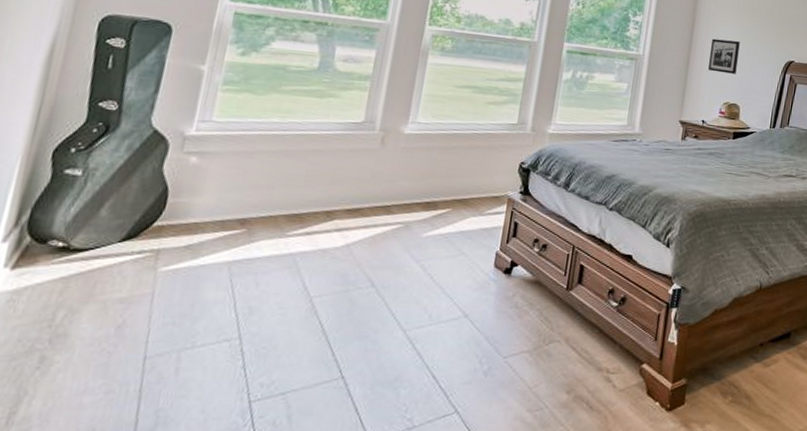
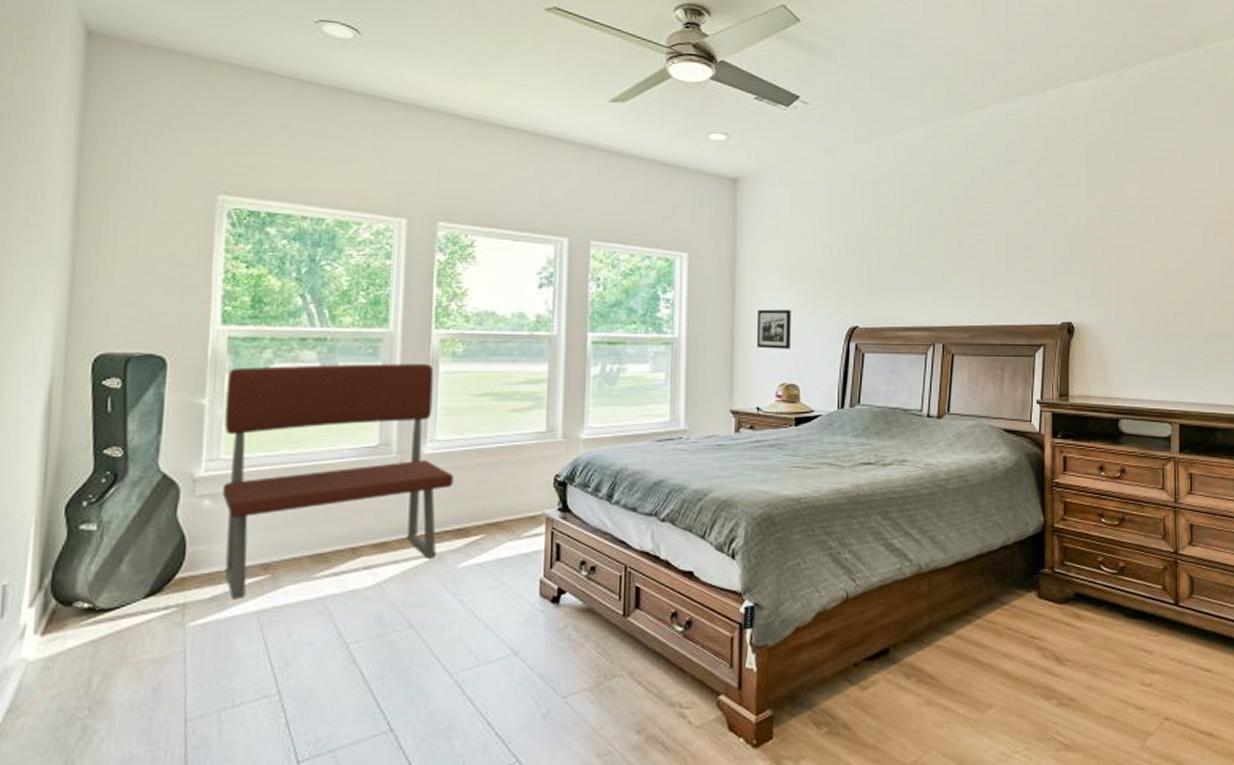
bench: none [202,41,430,250] -> present [222,363,454,599]

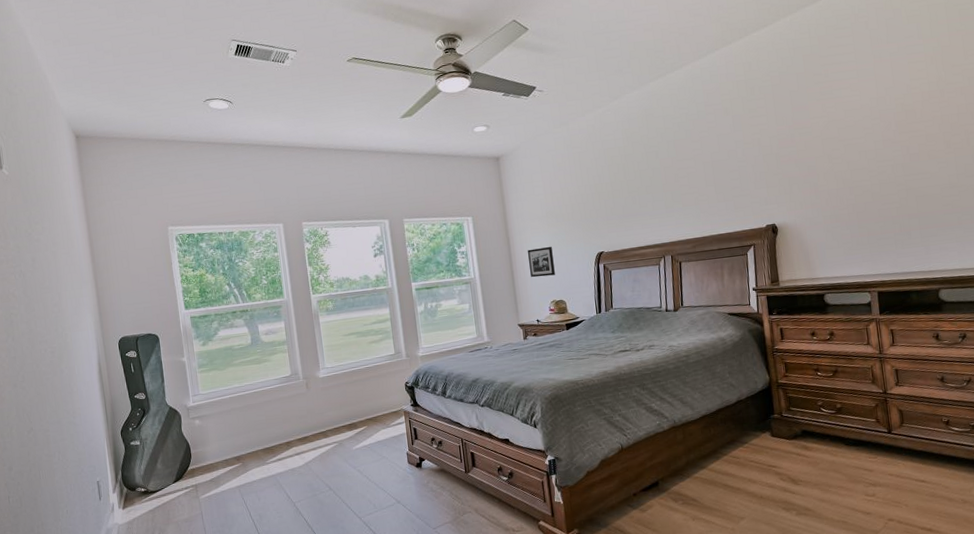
bench: present [222,363,454,599] -> none [194,318,341,480]

